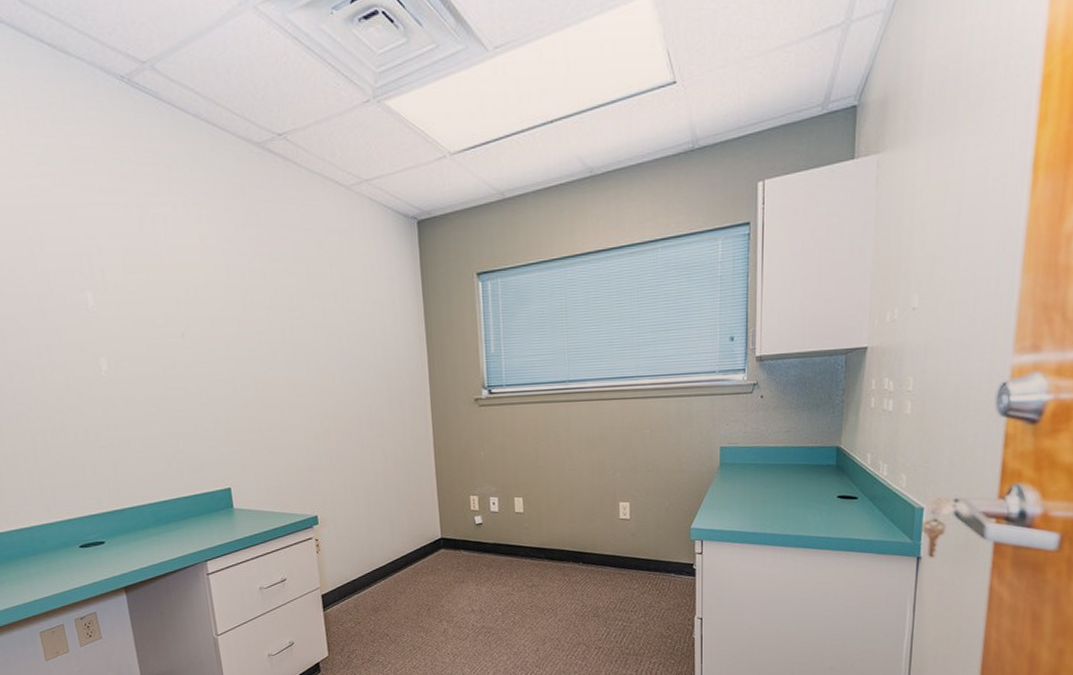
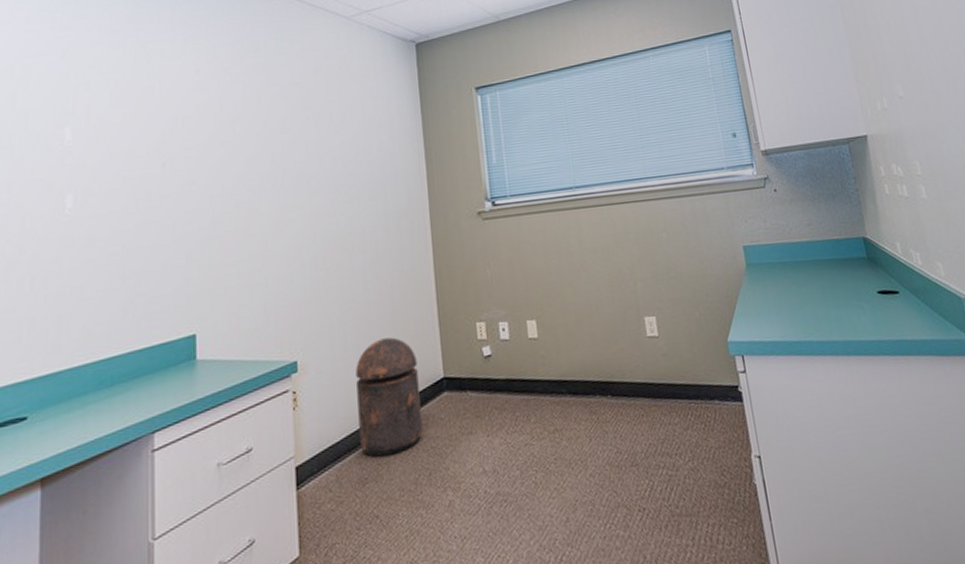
trash can: none [367,502,423,593] -> present [355,337,423,457]

